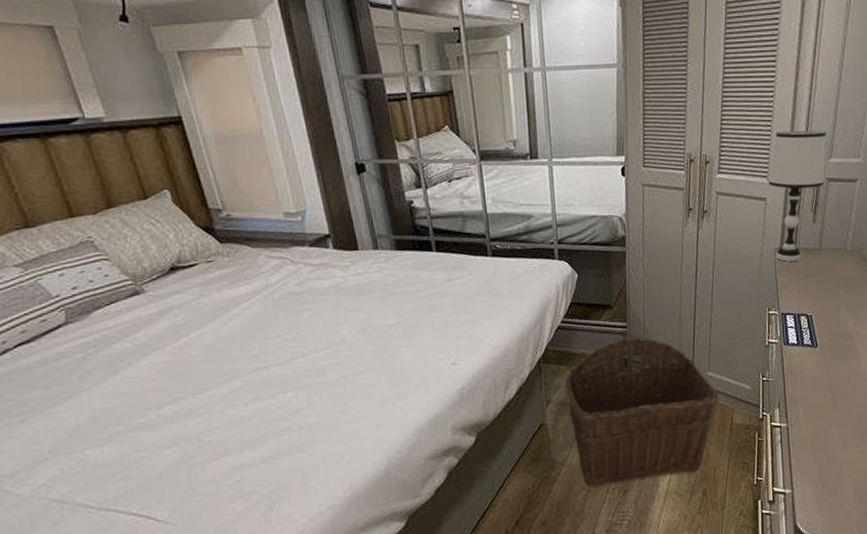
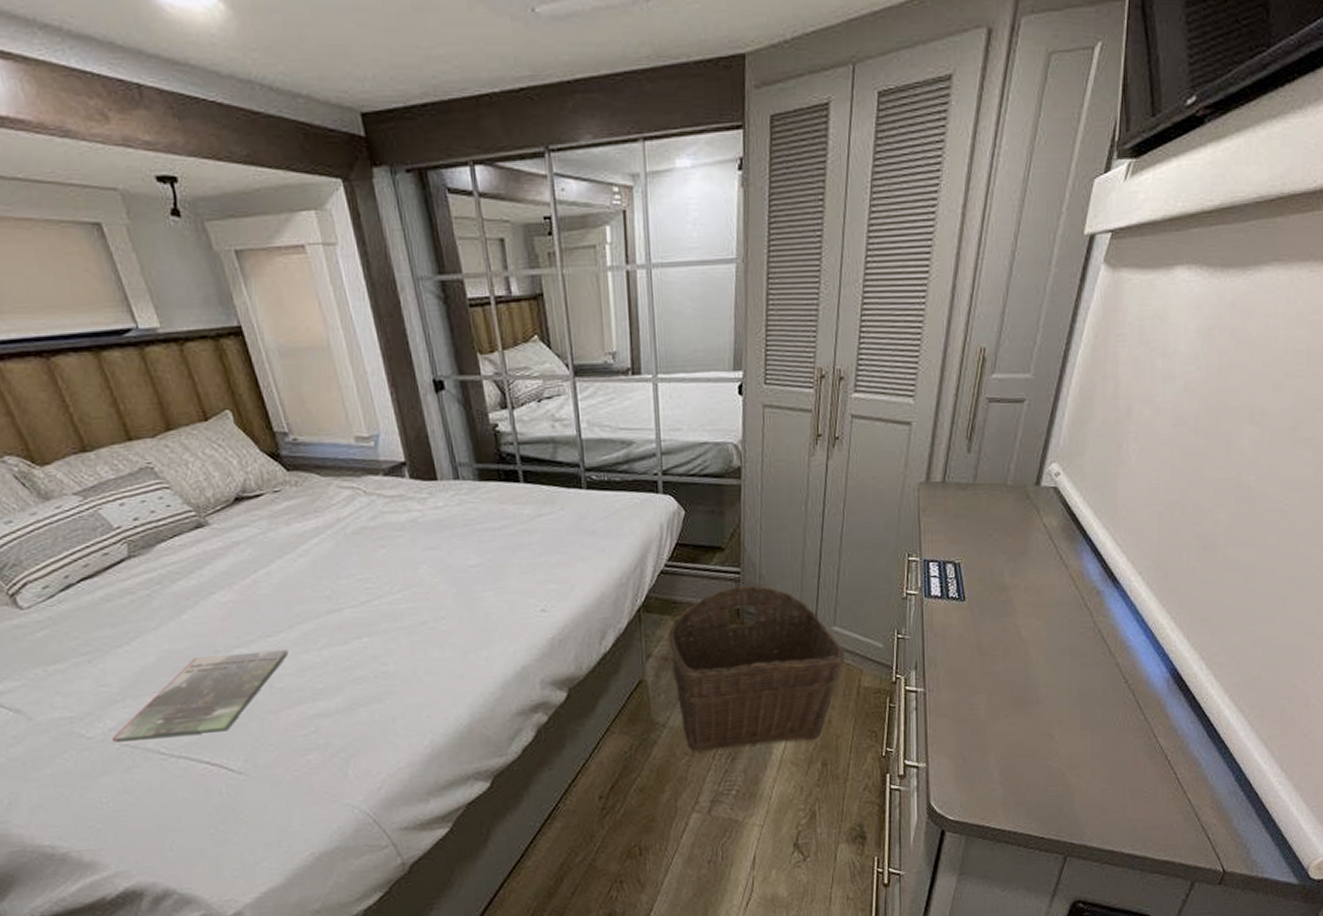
magazine: none [40,405,217,498] -> present [111,649,289,742]
table lamp: present [768,130,827,262] -> none [914,339,989,499]

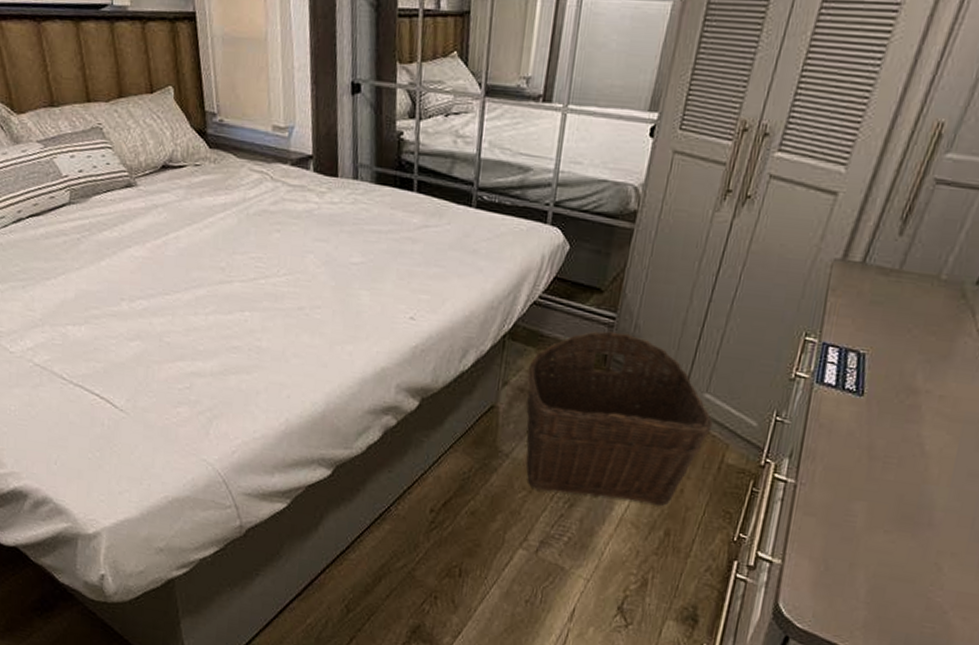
magazine: present [111,649,289,742] -> none [27,301,180,371]

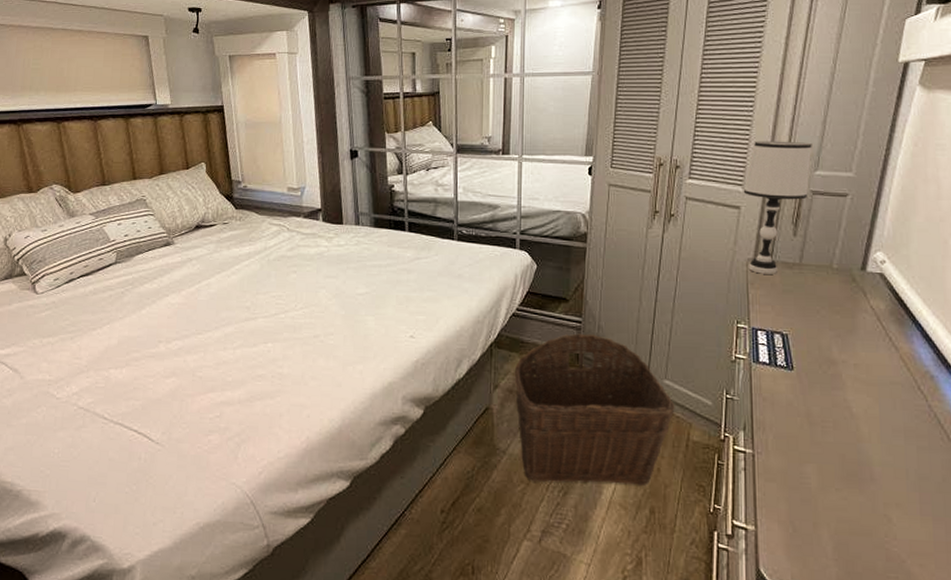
table lamp: none [832,107,951,281] -> present [743,141,812,274]

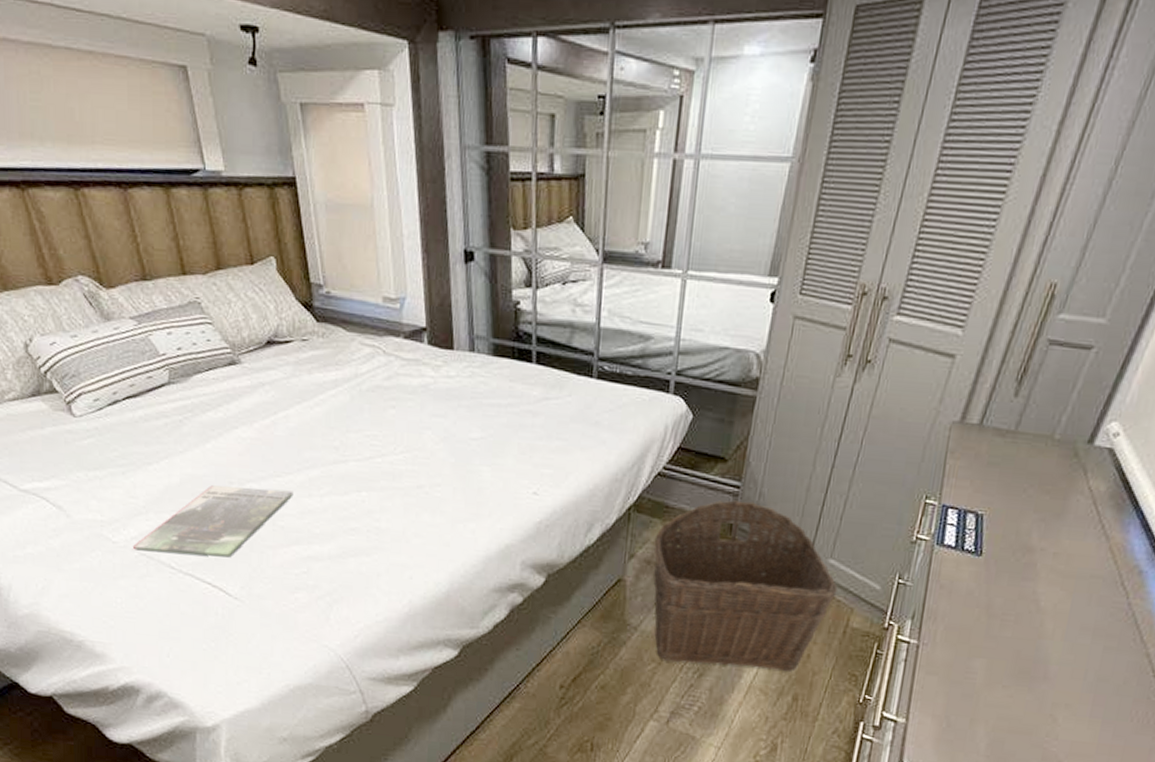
magazine: none [72,344,211,407] -> present [132,485,294,558]
table lamp: present [743,141,812,274] -> none [951,268,1063,442]

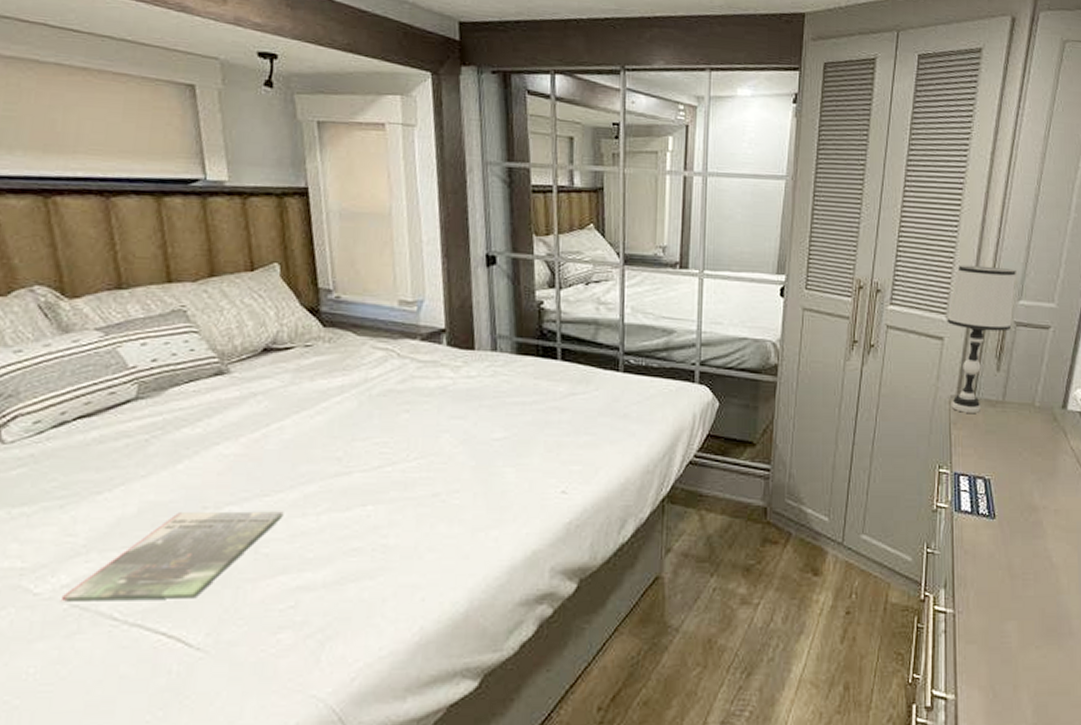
wicker basket: present [653,500,838,672] -> none [690,483,873,662]
table lamp: none [951,268,1063,442] -> present [947,265,1016,413]

